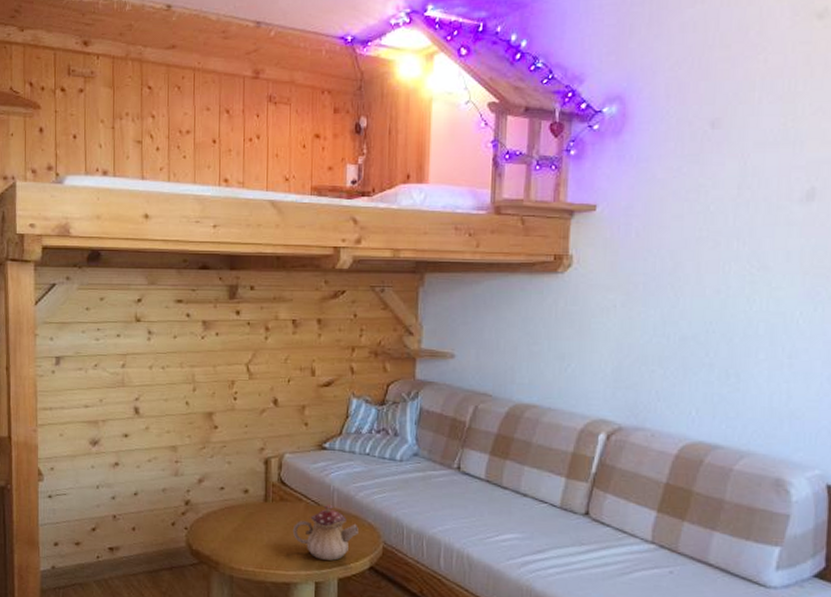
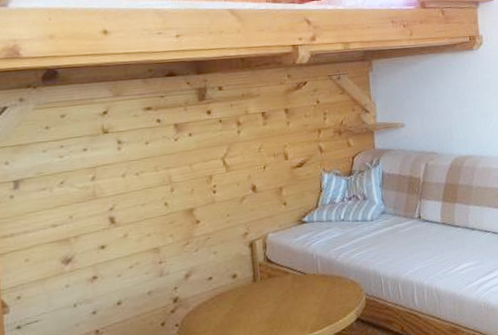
teapot: present [292,504,358,561] -> none [283,271,343,323]

